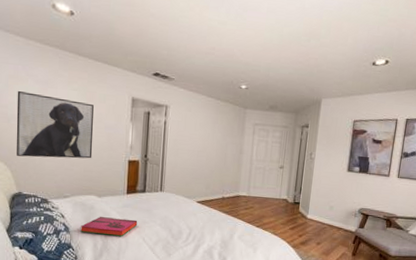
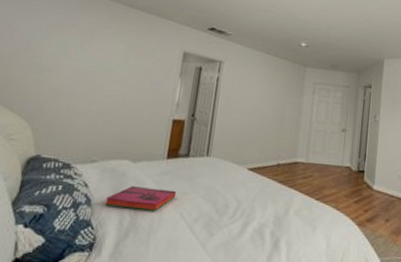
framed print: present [16,90,94,159] -> none [42,40,140,117]

